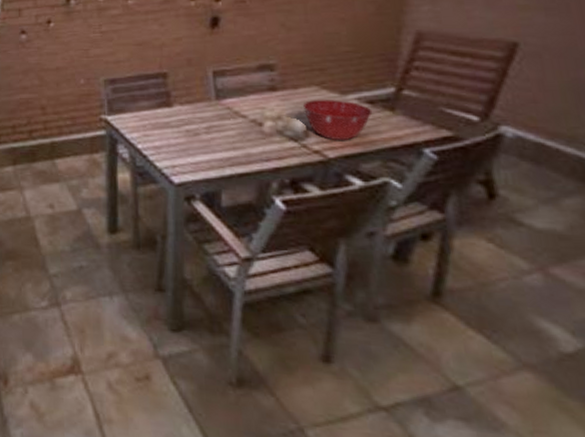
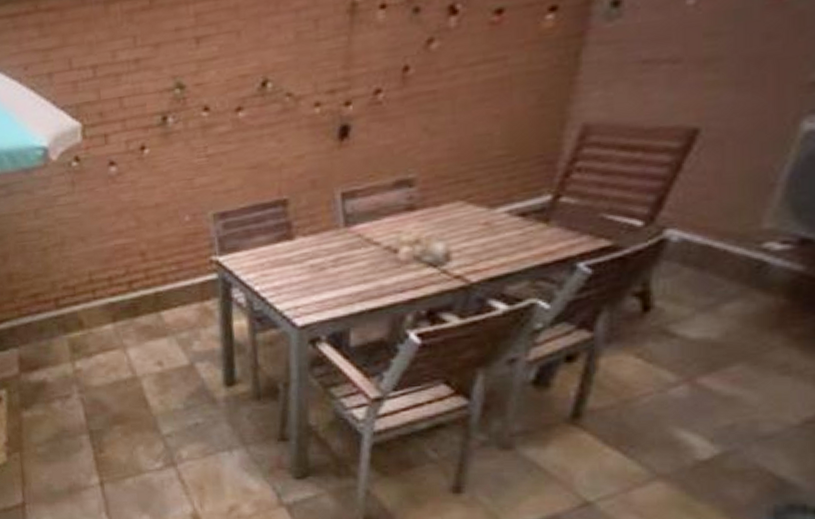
mixing bowl: present [302,99,373,141] -> none [444,215,524,263]

